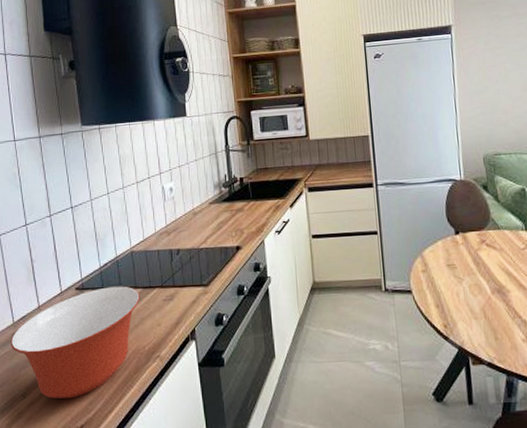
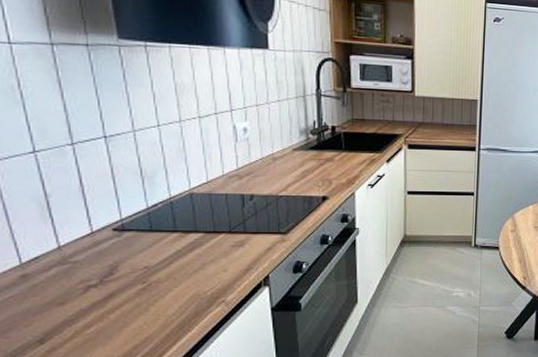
mixing bowl: present [10,286,140,399] -> none [17,229,201,344]

